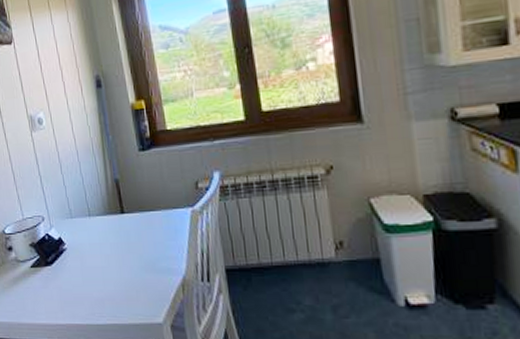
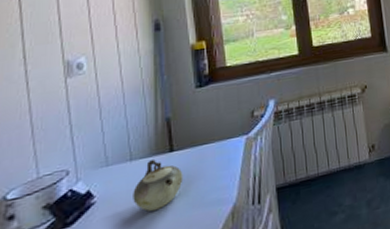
teapot: none [94,217,135,266] -> present [133,158,183,212]

